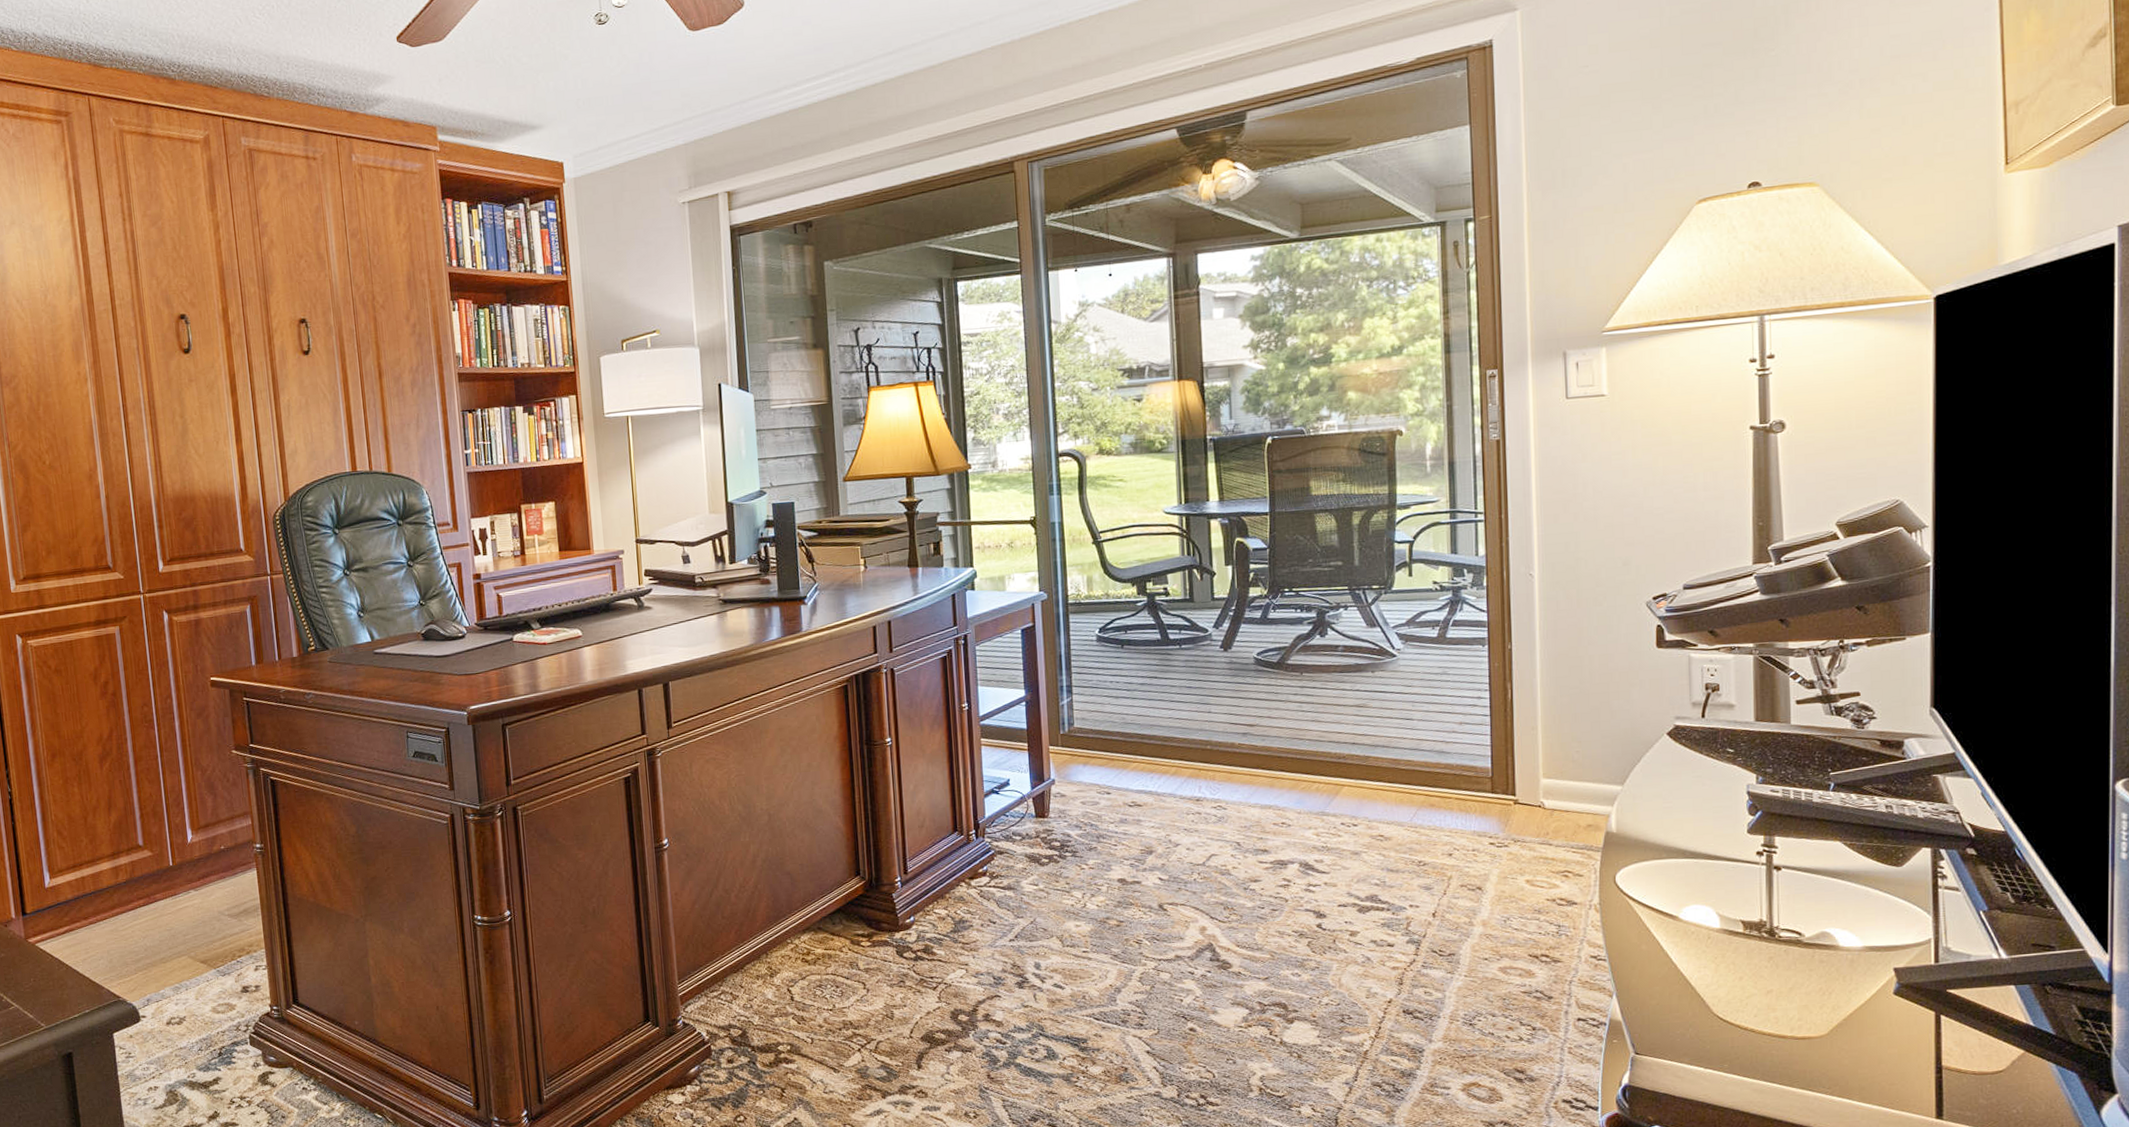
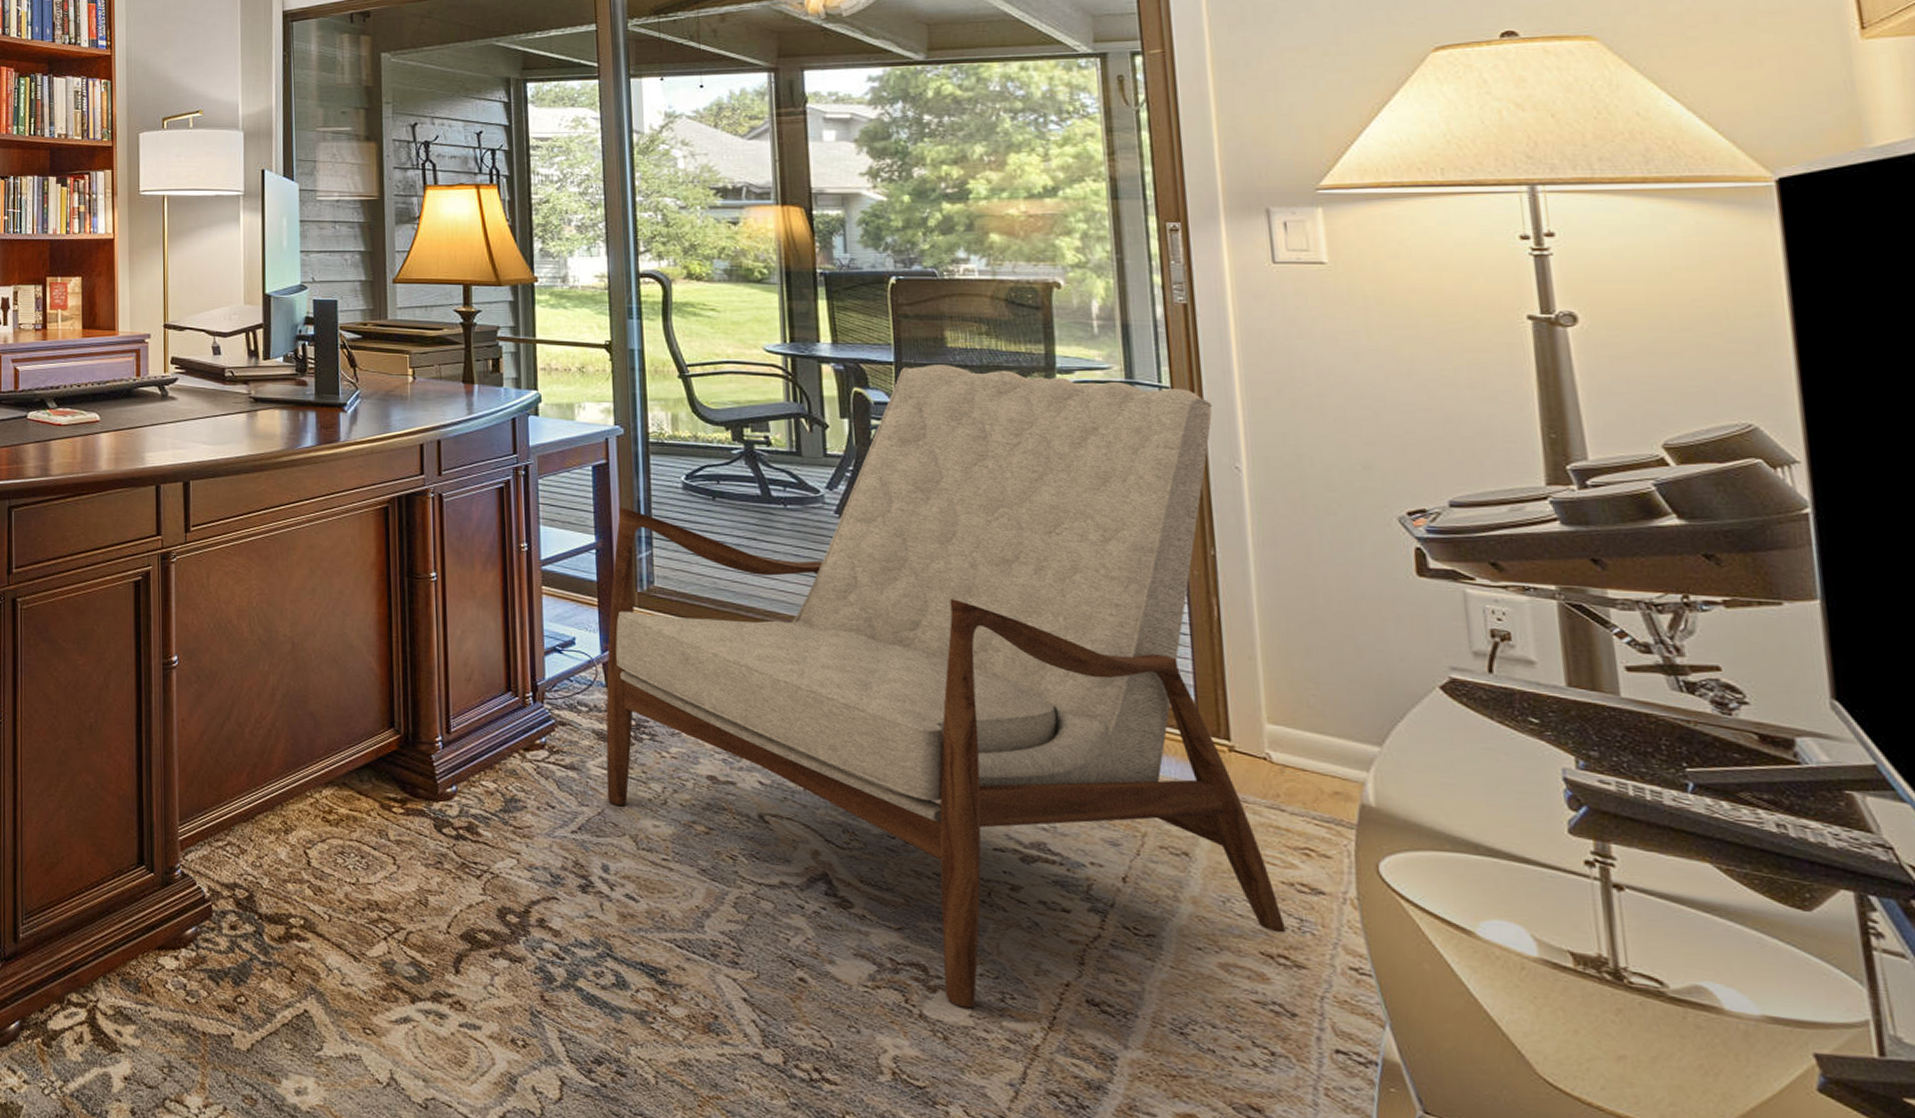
armchair: none [1036,510,1548,1031] -> present [606,364,1286,1008]

